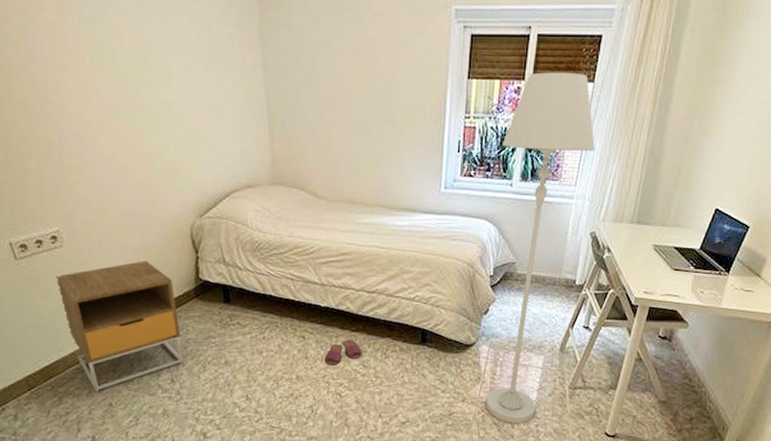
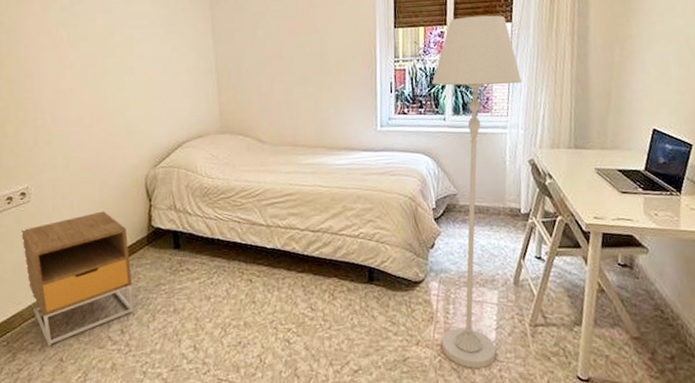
slippers: present [324,339,362,366] -> none [272,281,310,311]

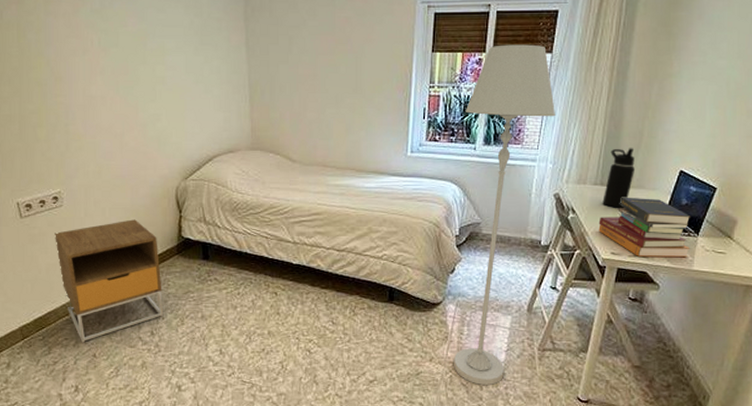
books: none [577,158,675,220] -> present [598,197,691,258]
water bottle: none [578,109,608,171] -> present [602,148,635,208]

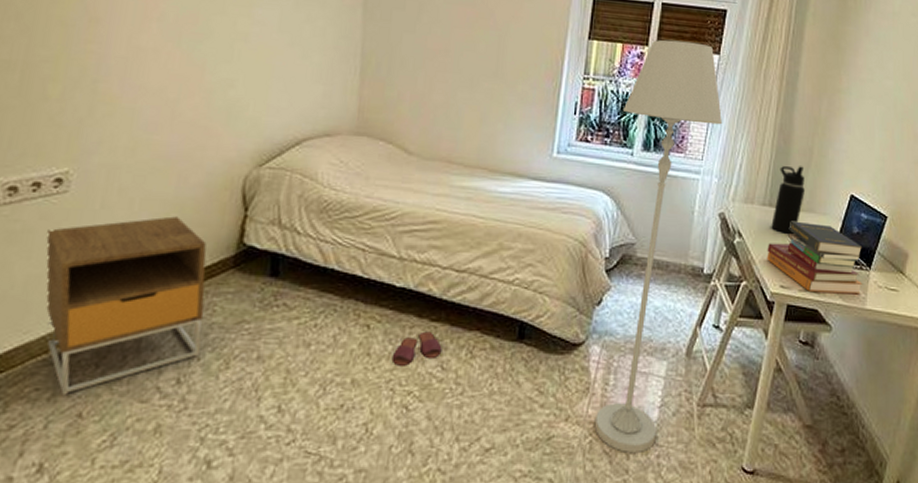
slippers: none [295,296,331,323] -> present [391,331,442,368]

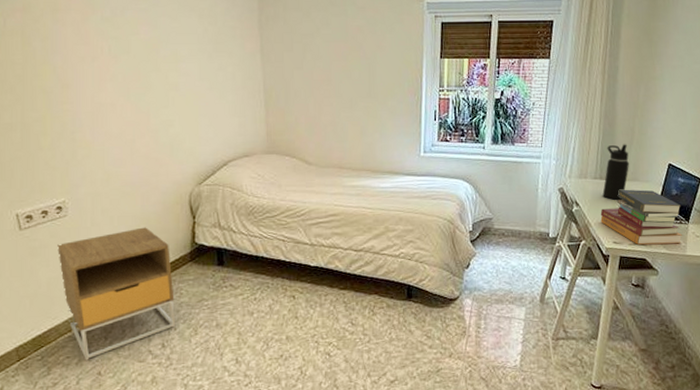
slippers: present [391,331,442,368] -> none [314,297,351,325]
floor lamp: present [594,39,723,454] -> none [472,51,557,379]

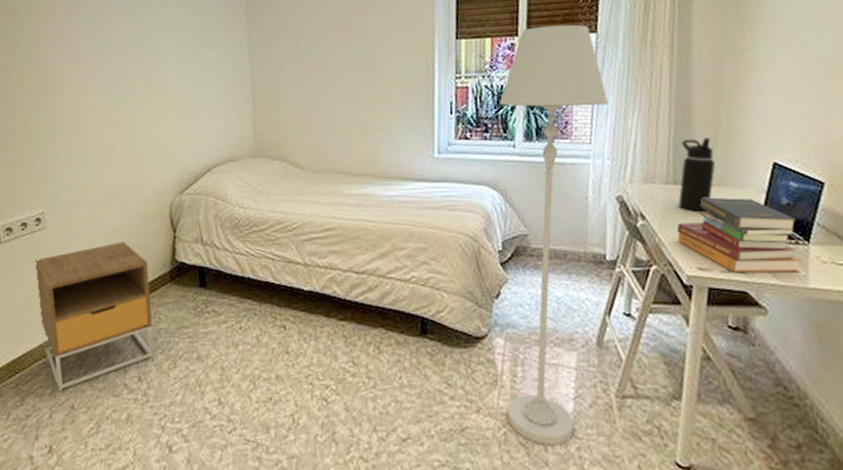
floor lamp: none [472,51,557,379] -> present [500,24,609,446]

